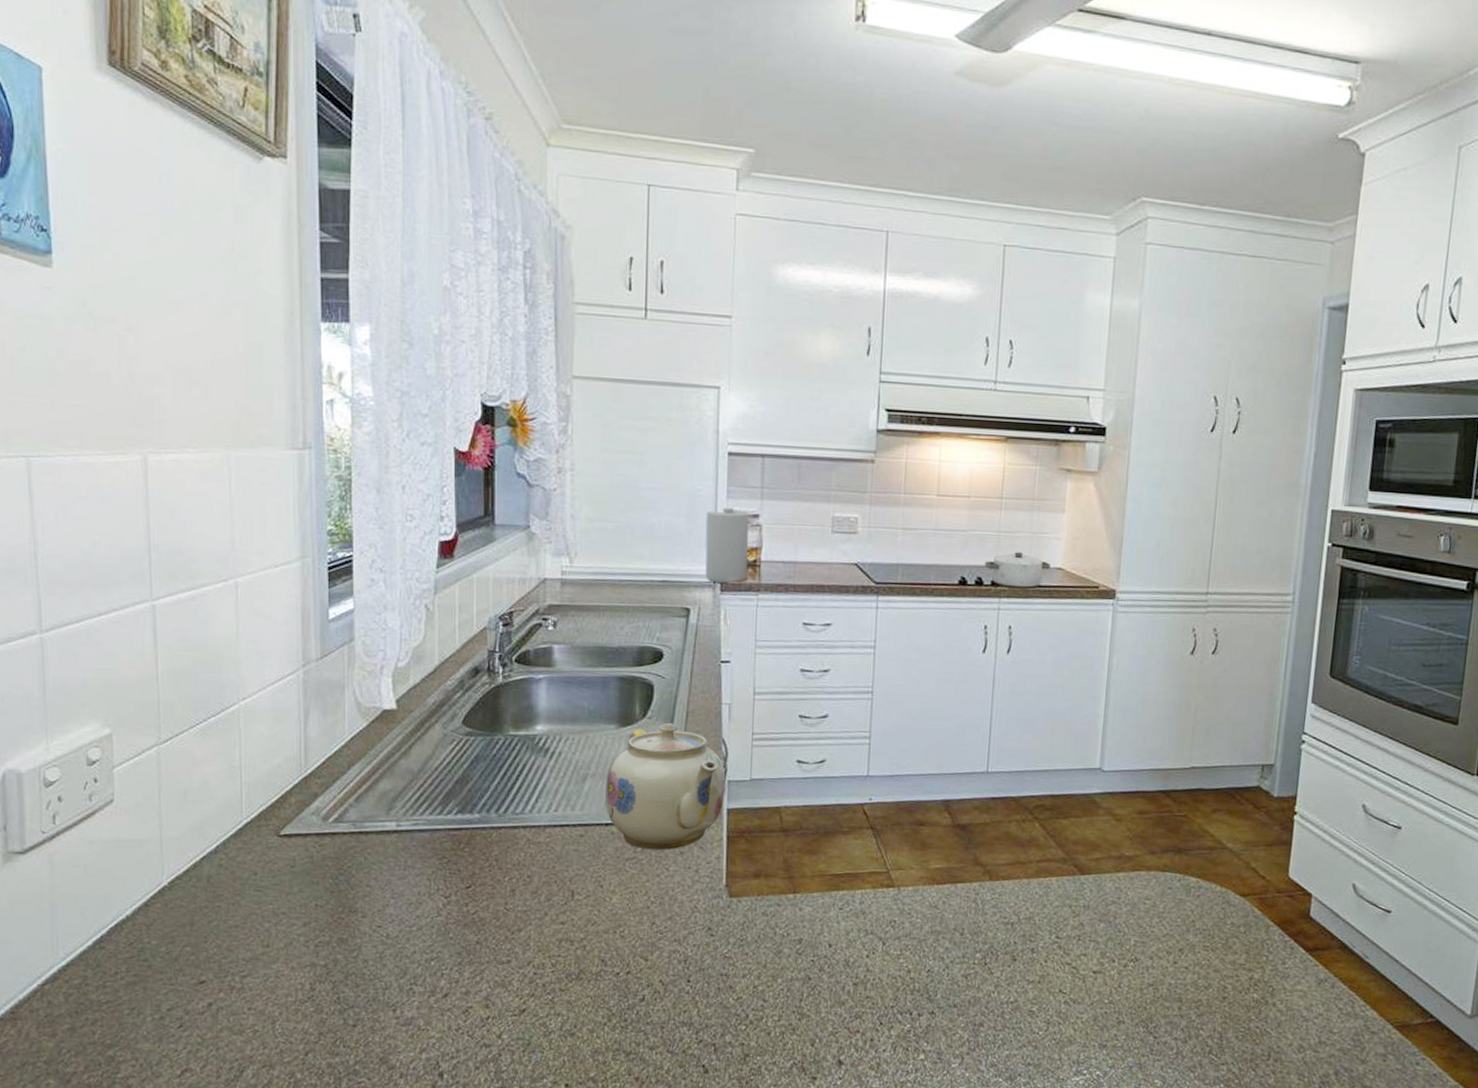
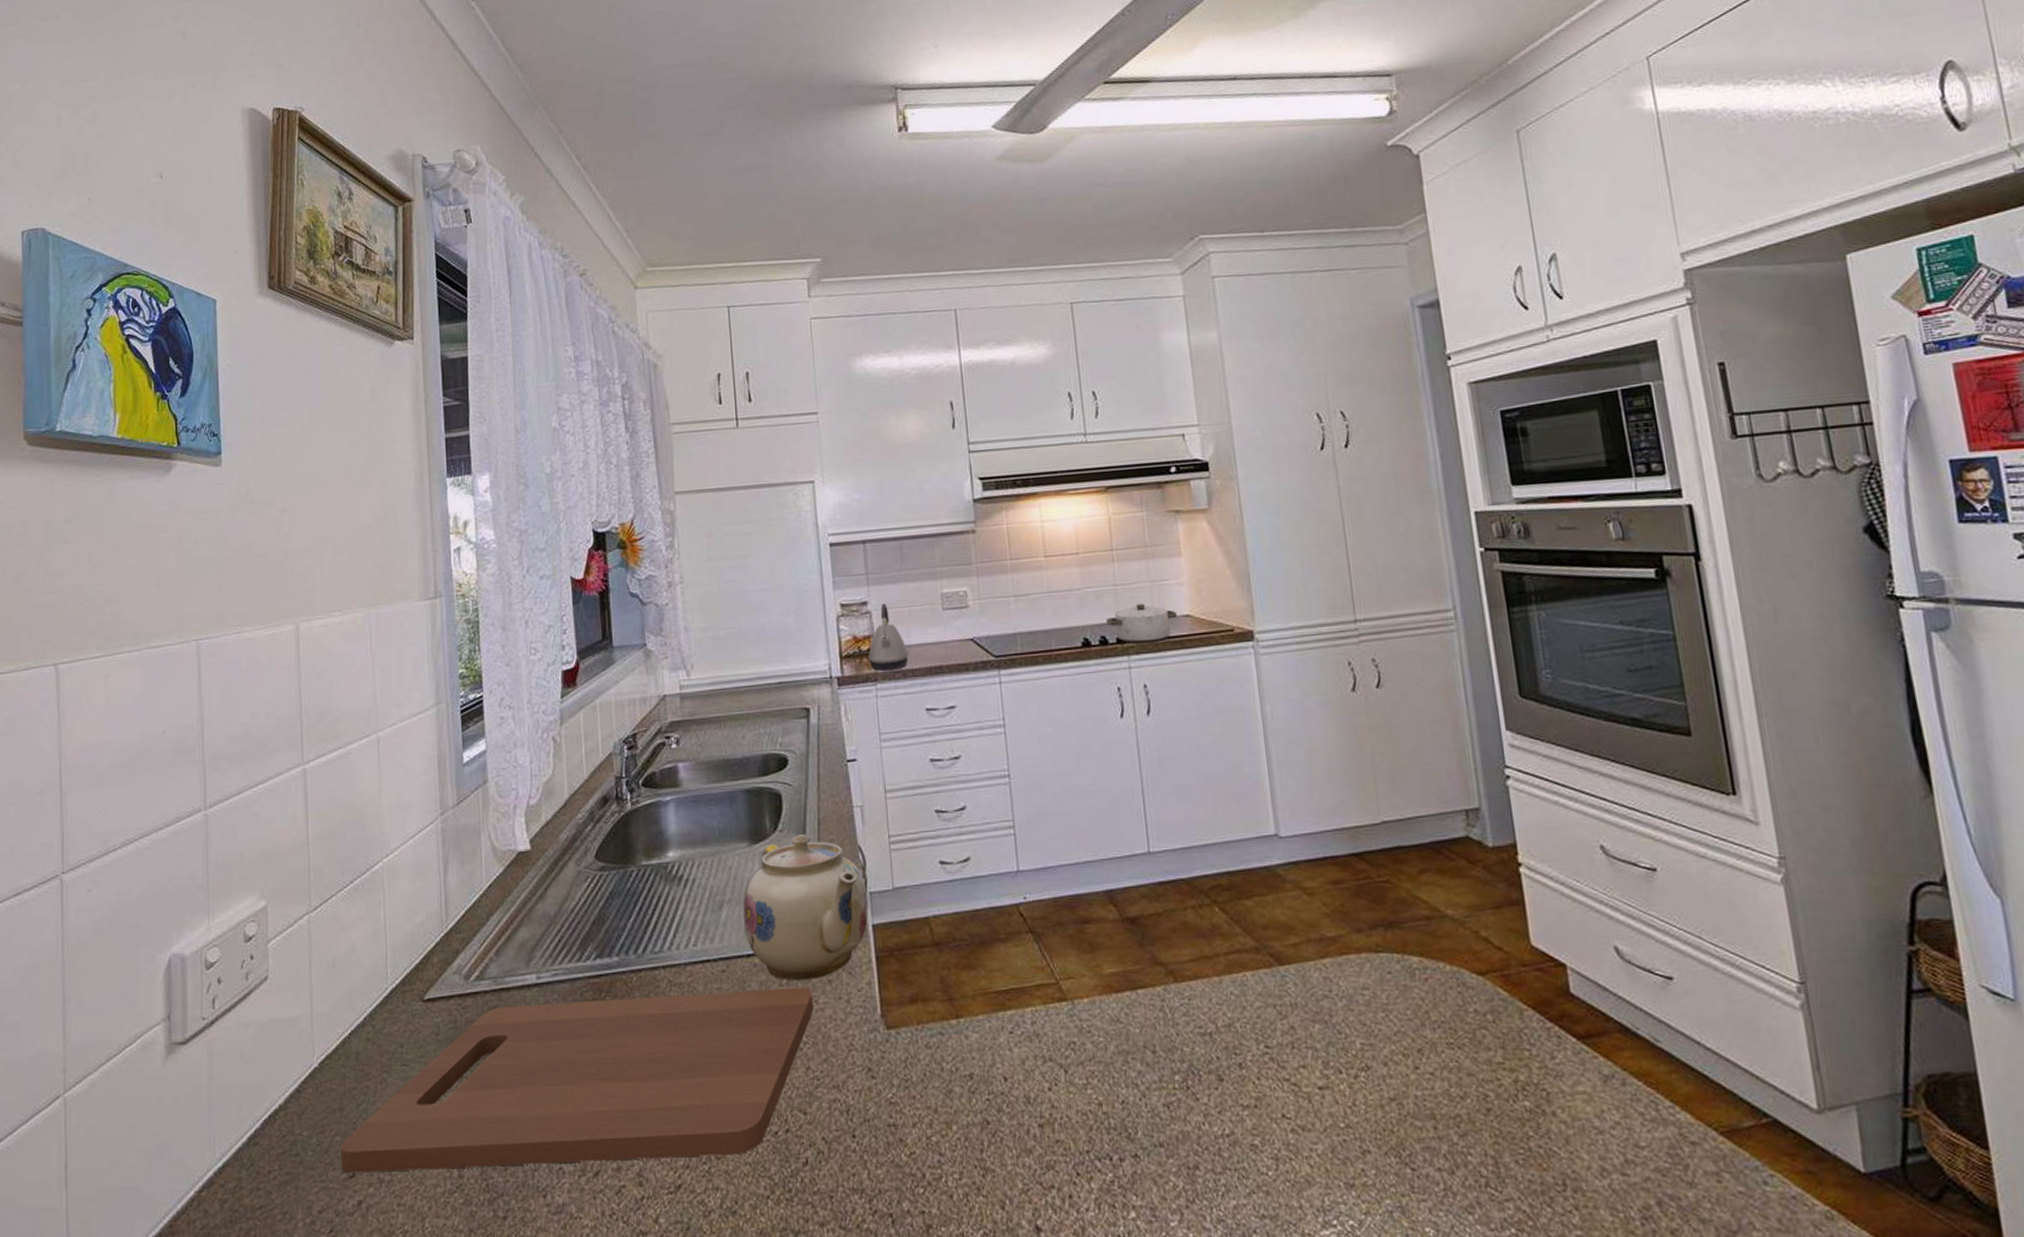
cutting board: none [190,847,664,989] -> present [340,987,814,1173]
paper towel holder: present [705,507,749,583] -> none [814,598,864,677]
kettle: none [753,518,794,583] -> present [868,603,909,671]

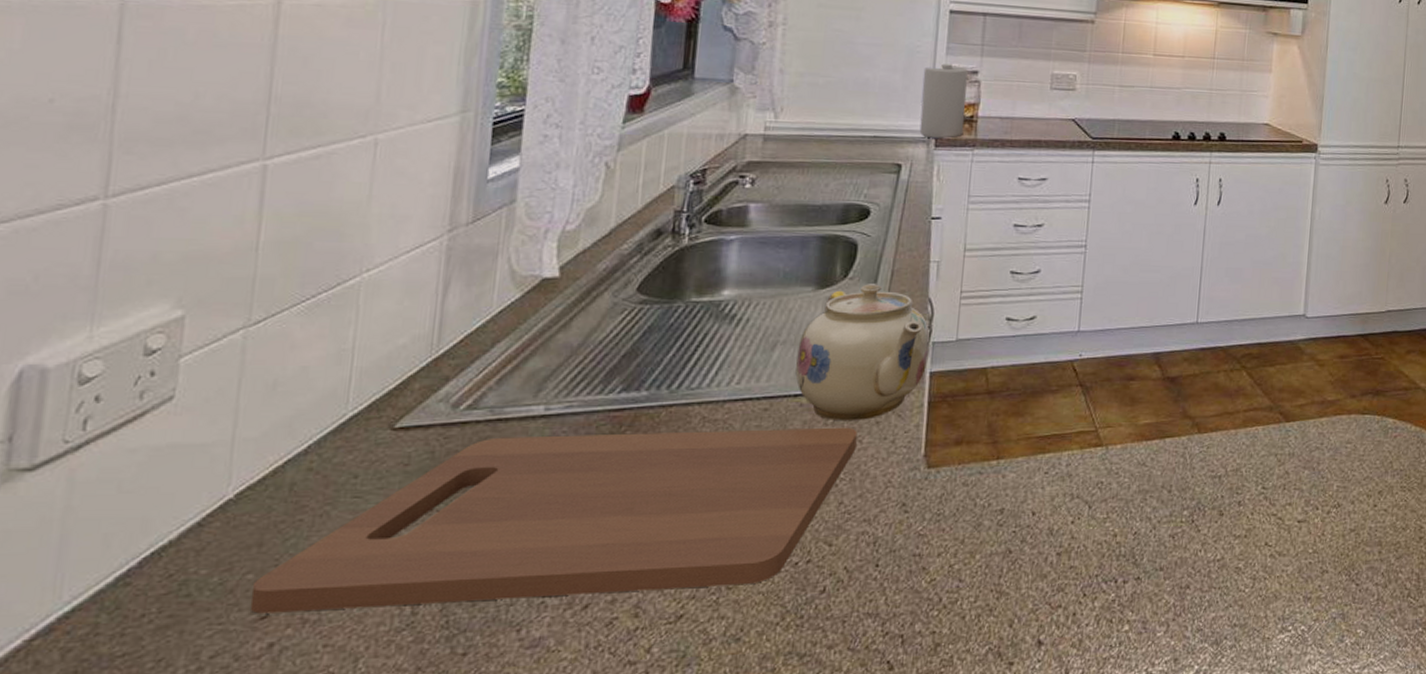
paper towel holder: none [814,598,864,677] -> present [919,63,968,139]
kettle: present [868,603,909,671] -> none [970,75,1011,139]
cooking pot: present [1106,604,1177,644] -> none [1197,109,1258,144]

